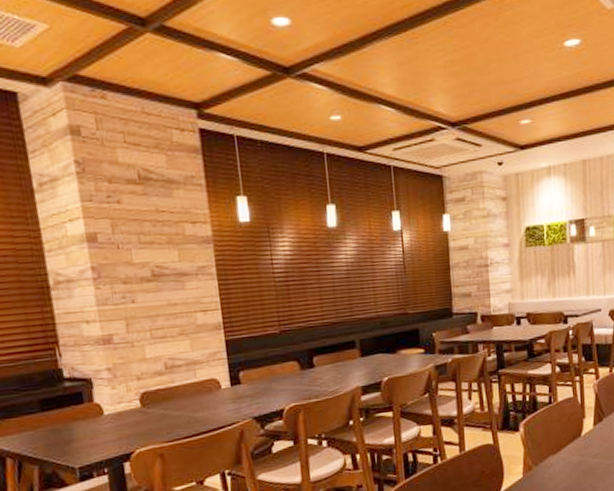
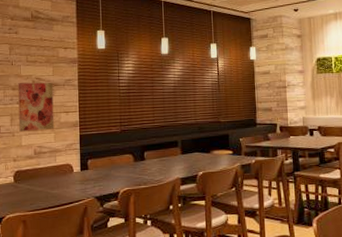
wall art: none [130,271,189,340] -> present [18,82,54,132]

